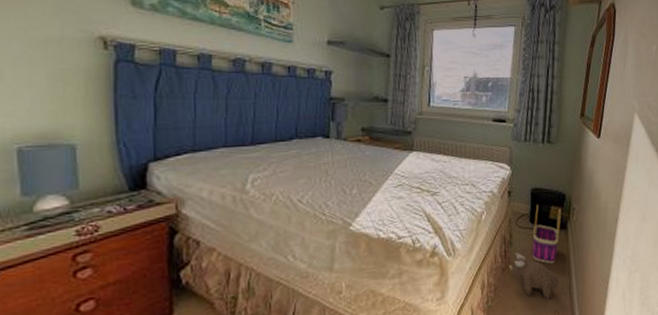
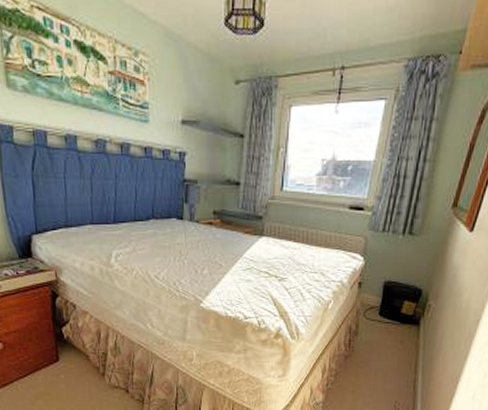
plush toy: present [509,253,559,300] -> none [352,343,404,390]
basket: present [532,204,561,264] -> none [377,298,415,357]

